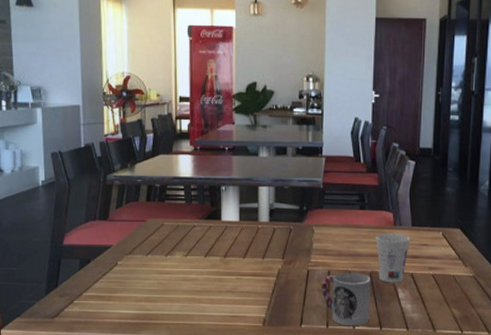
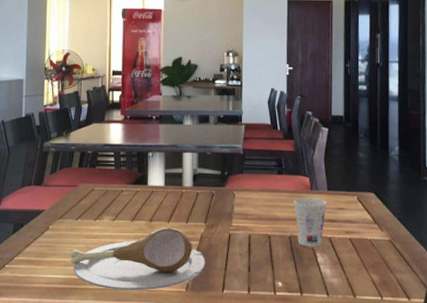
plate: none [141,263,282,326] -> present [70,227,205,291]
cup: present [322,272,371,325] -> none [243,236,291,291]

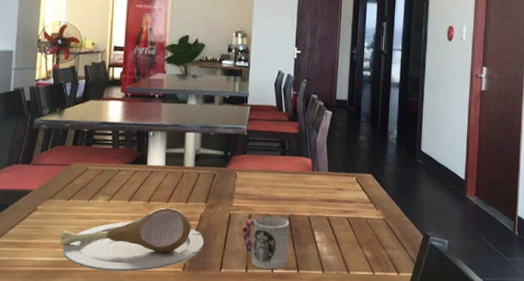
cup: none [243,236,291,291] -> present [242,216,290,269]
cup: present [293,197,327,247] -> none [295,178,327,226]

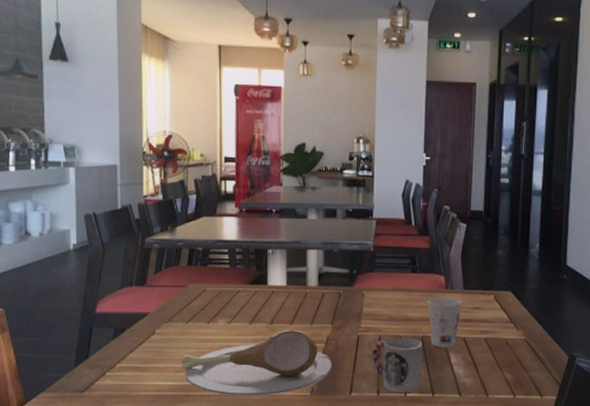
cup: none [295,178,327,226] -> present [427,297,463,348]

